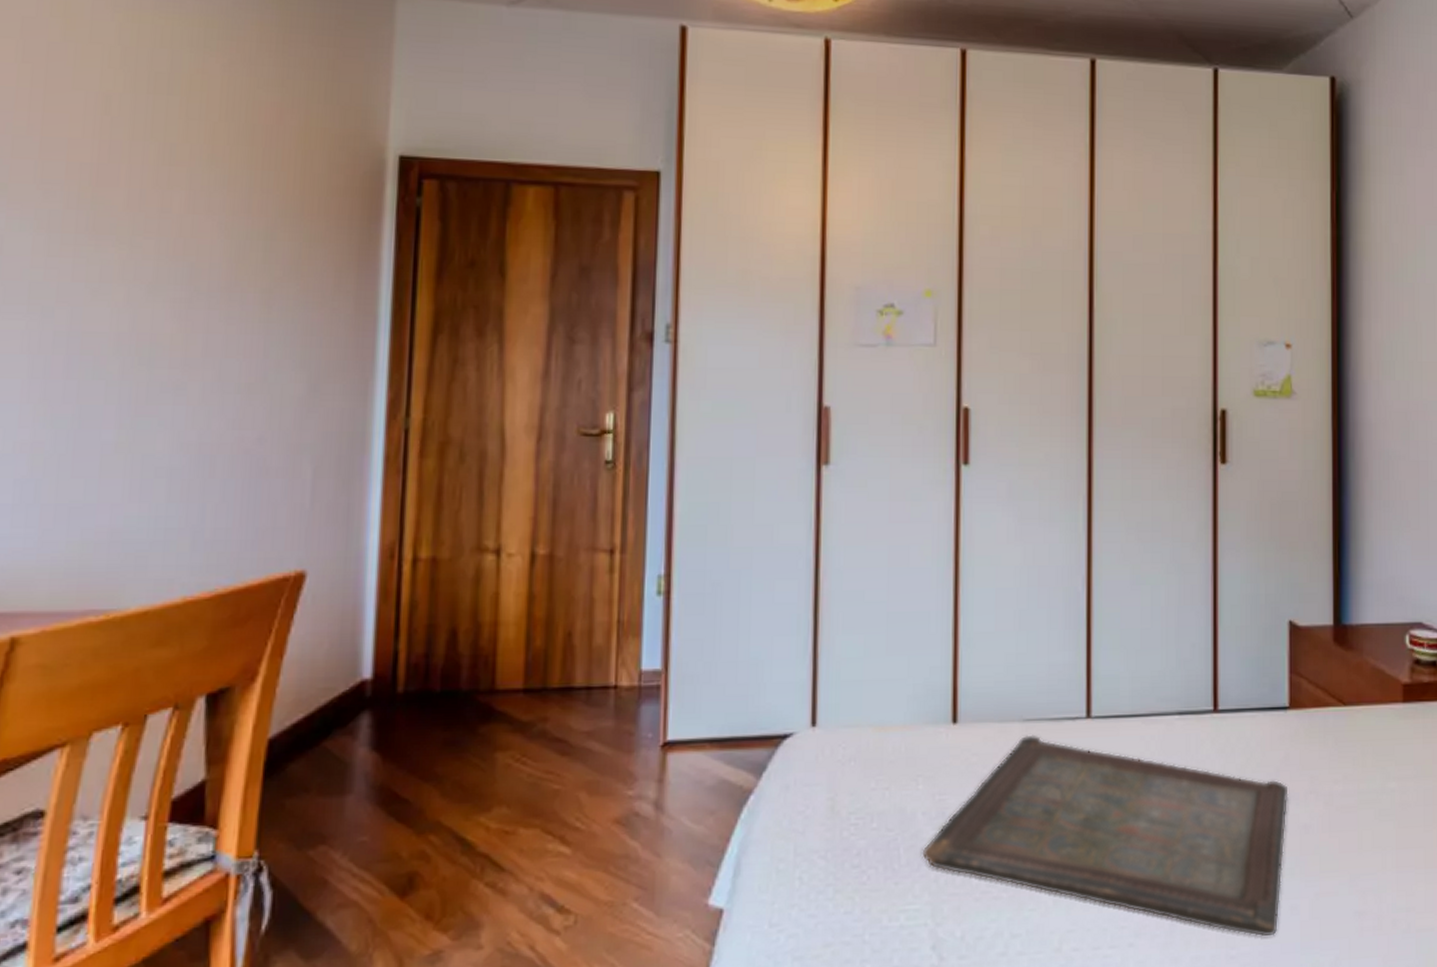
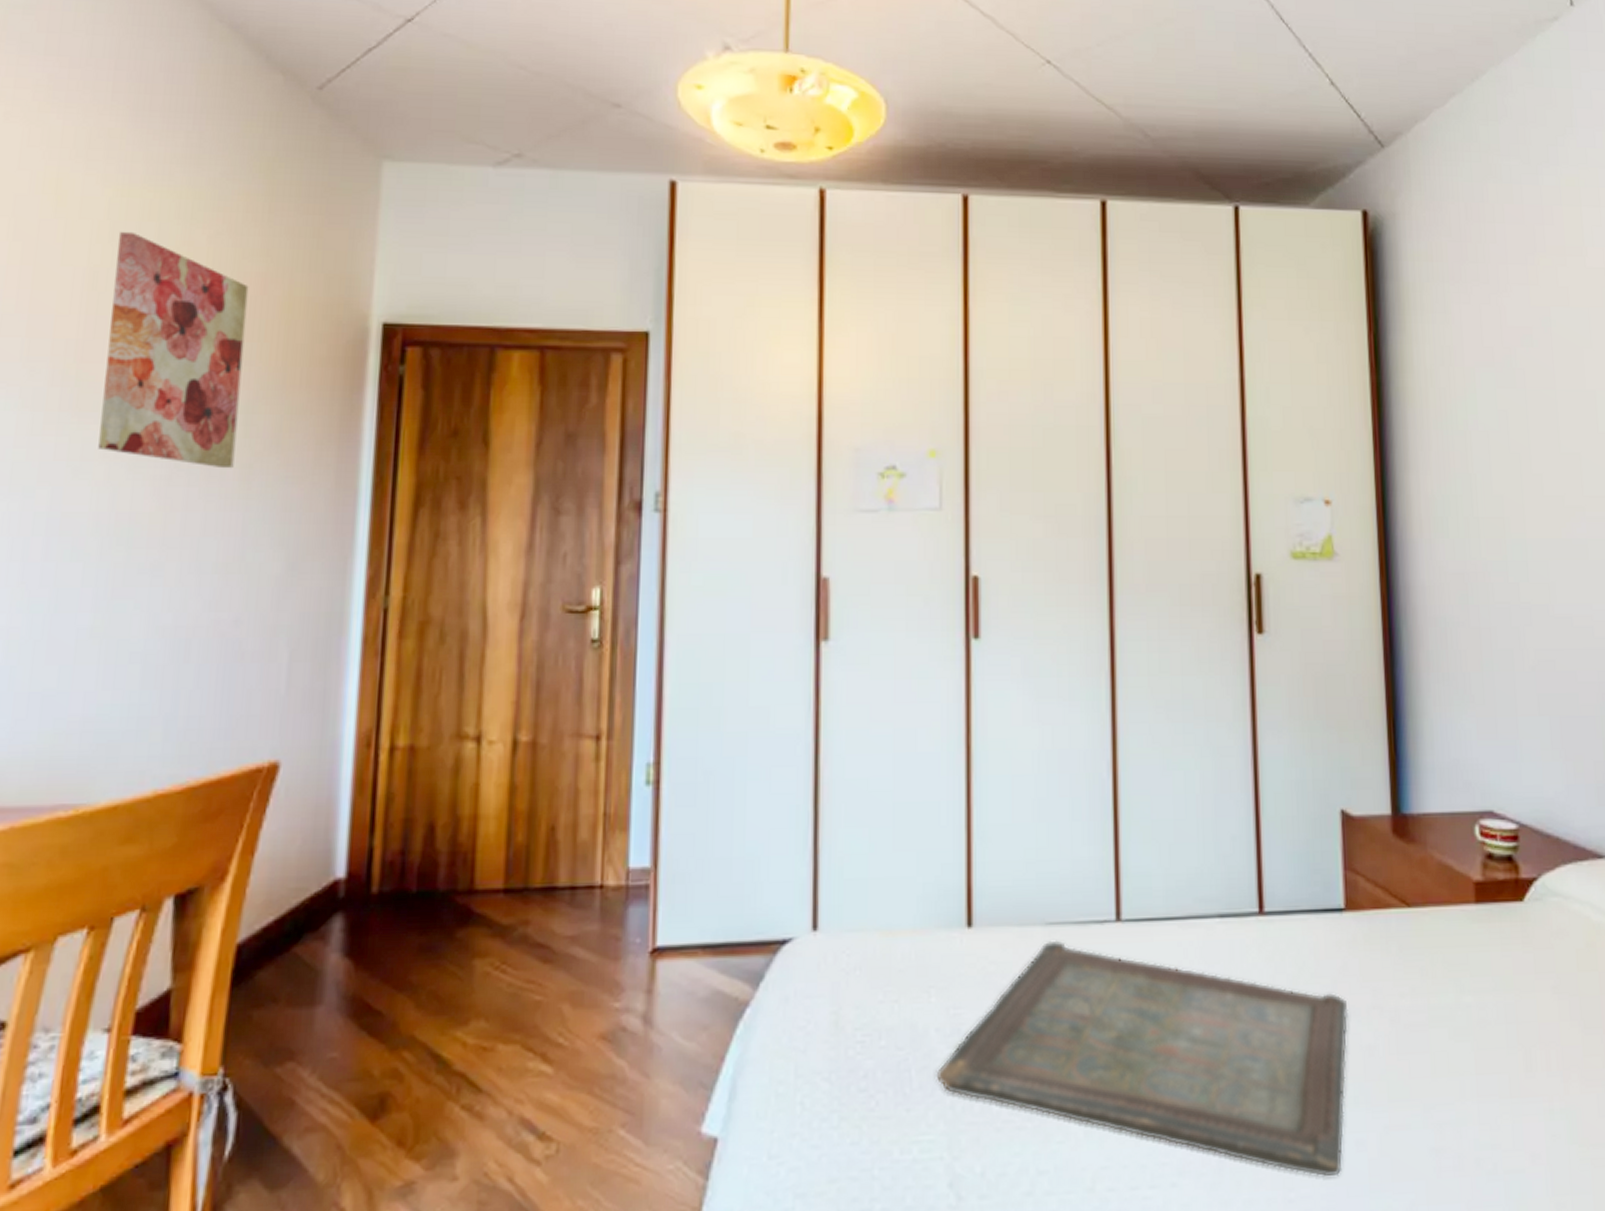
wall art: none [117,57,265,293] -> present [98,231,249,469]

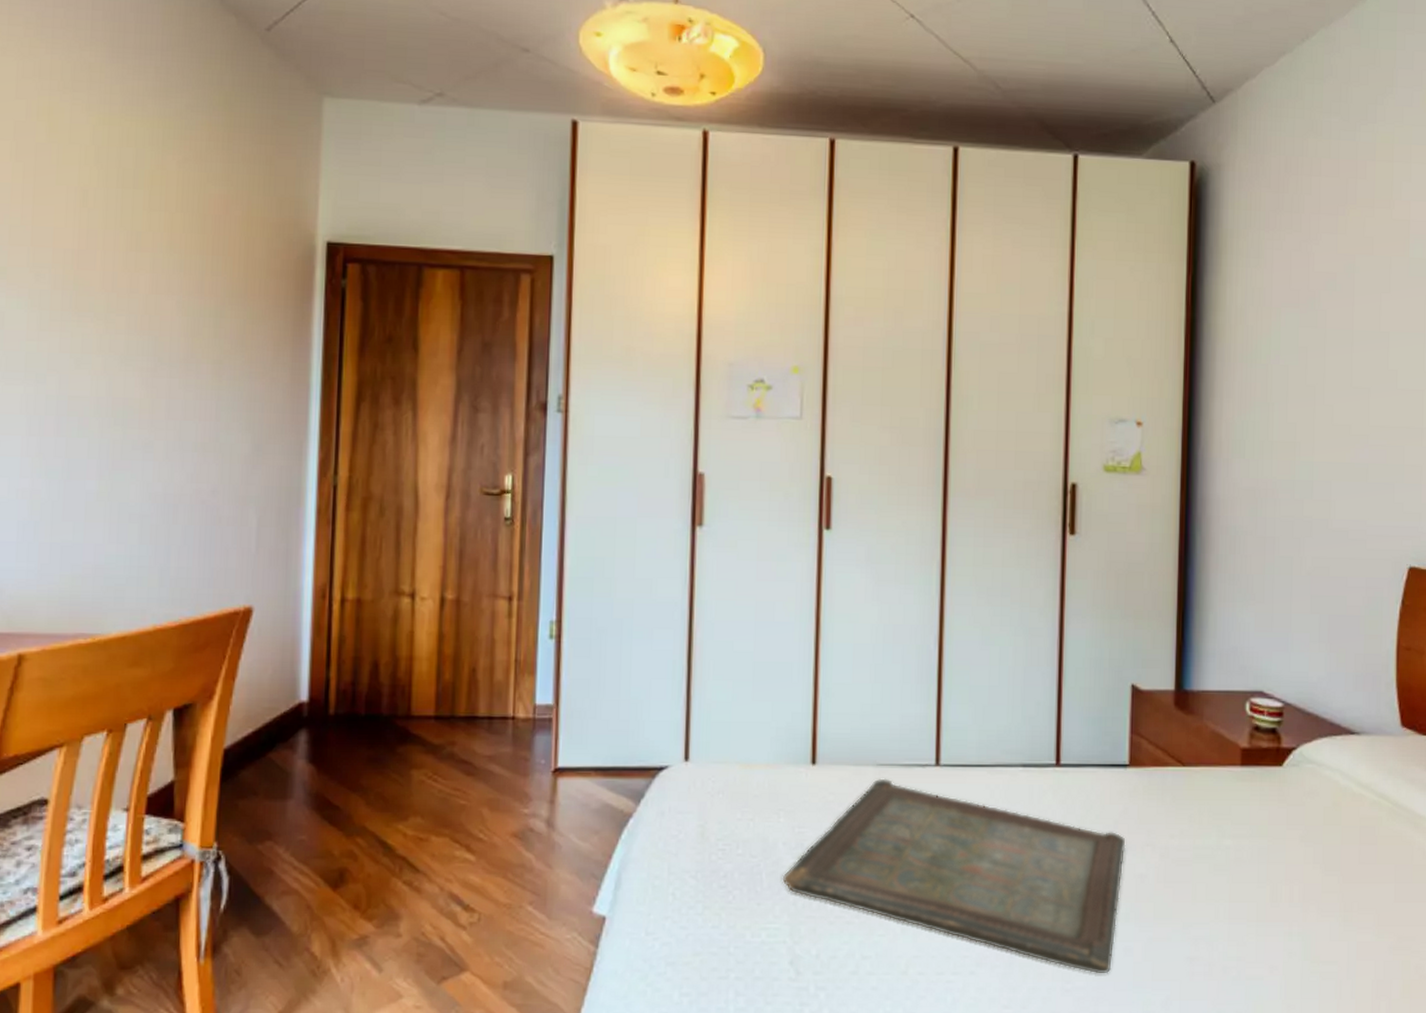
wall art: present [98,231,249,469] -> none [95,155,214,364]

